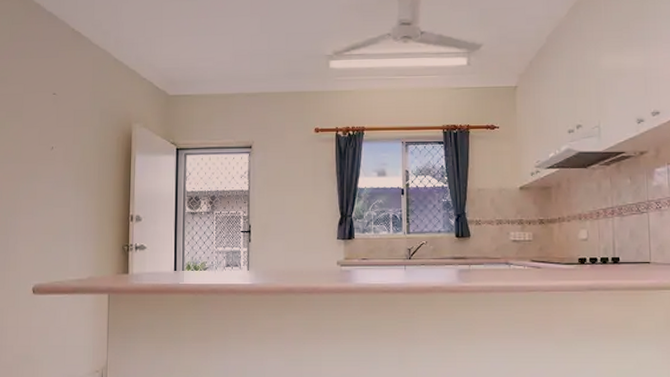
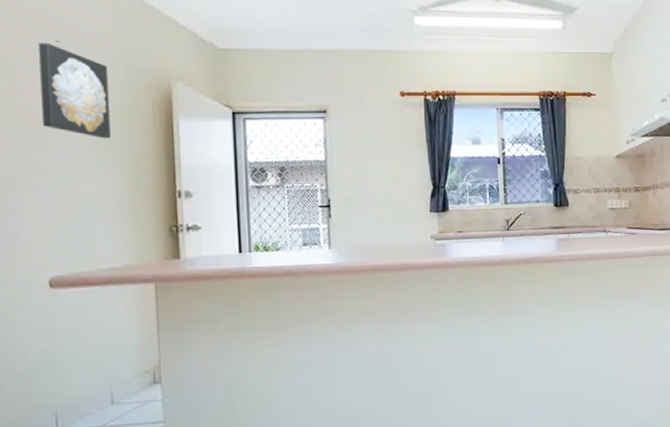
wall art: none [39,95,87,172] -> present [38,42,112,139]

